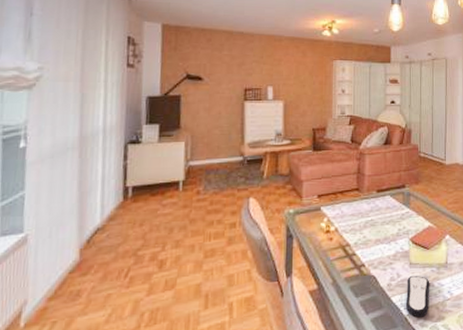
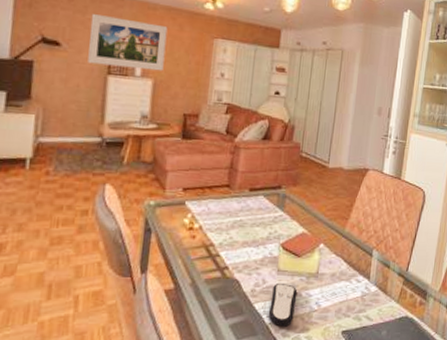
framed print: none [226,50,293,93] -> present [88,14,168,72]

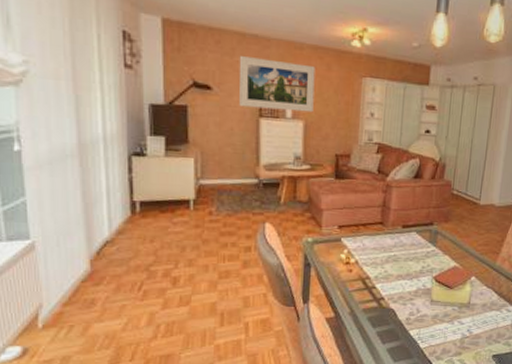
remote control: present [268,282,298,327] -> none [422,312,450,351]

